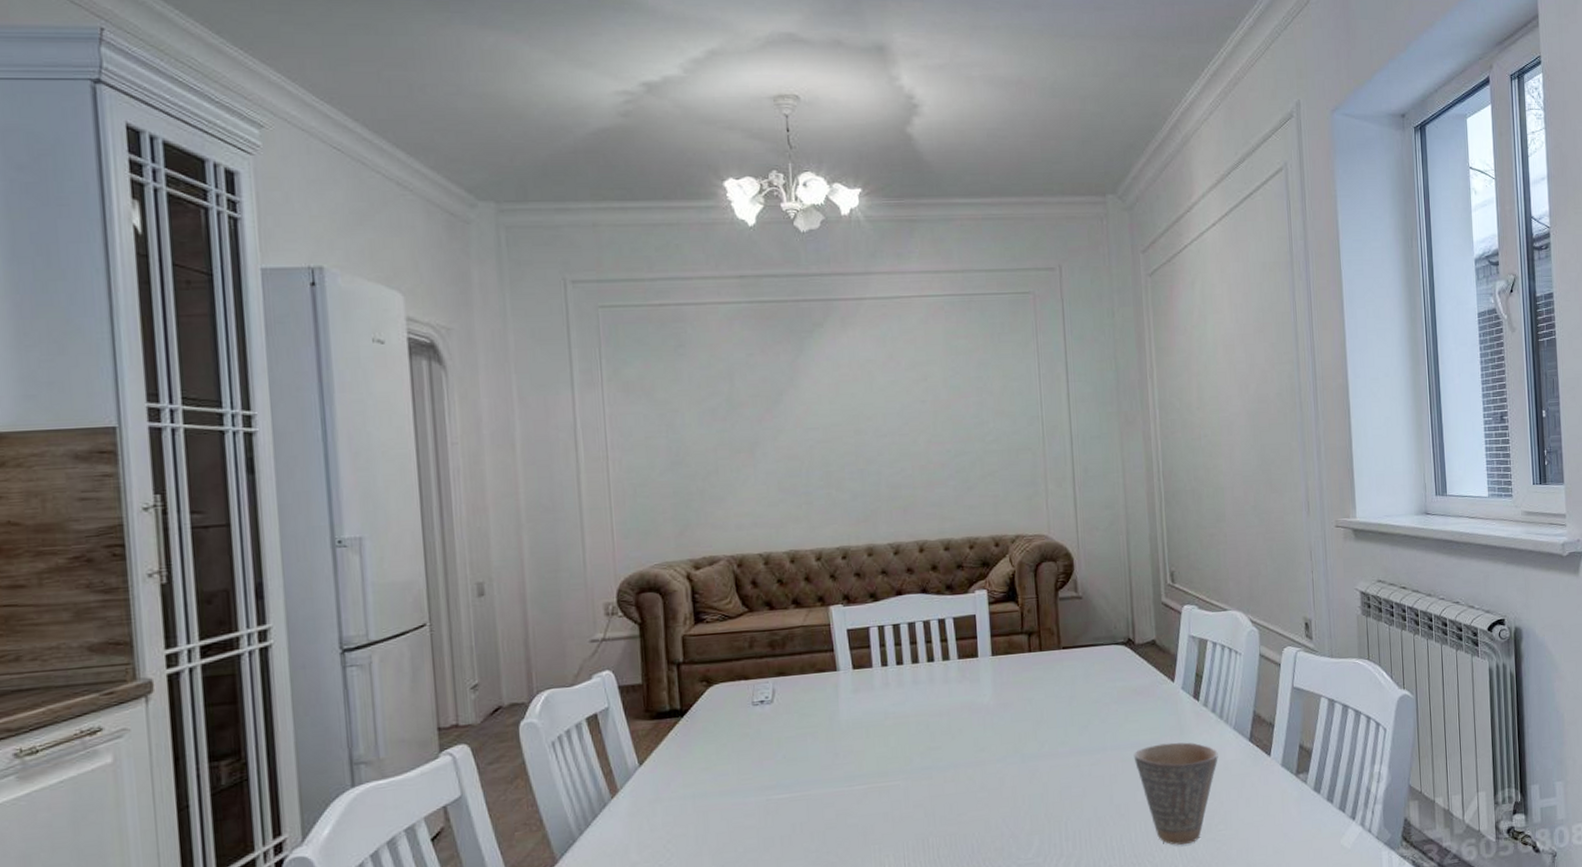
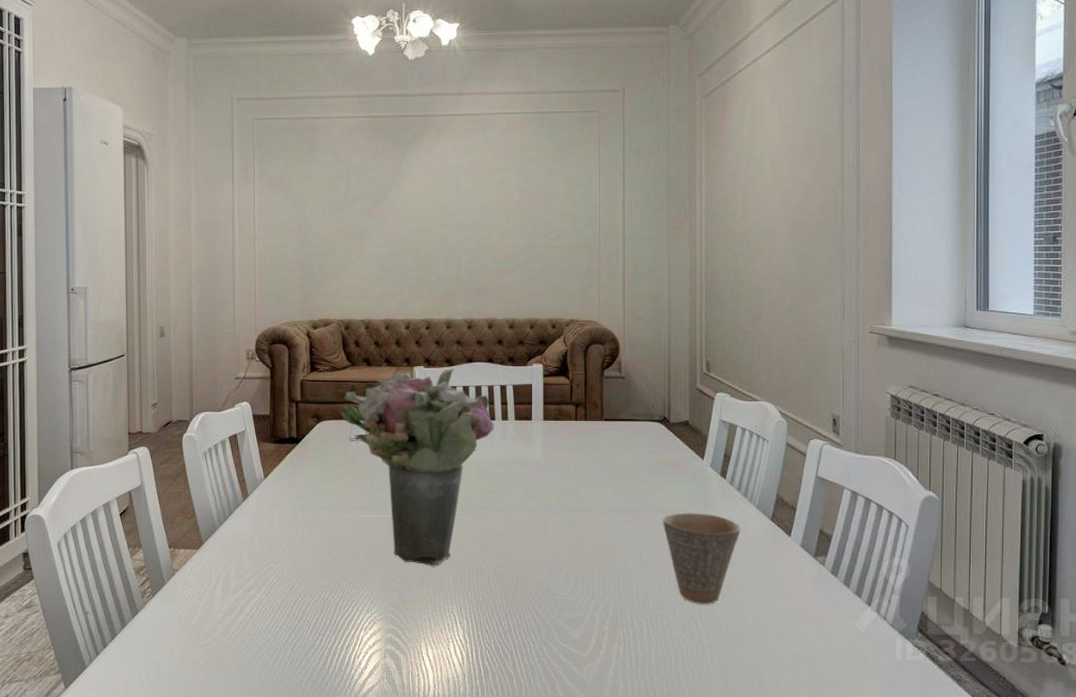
flower bouquet: none [737,604,934,848] -> present [340,368,494,567]

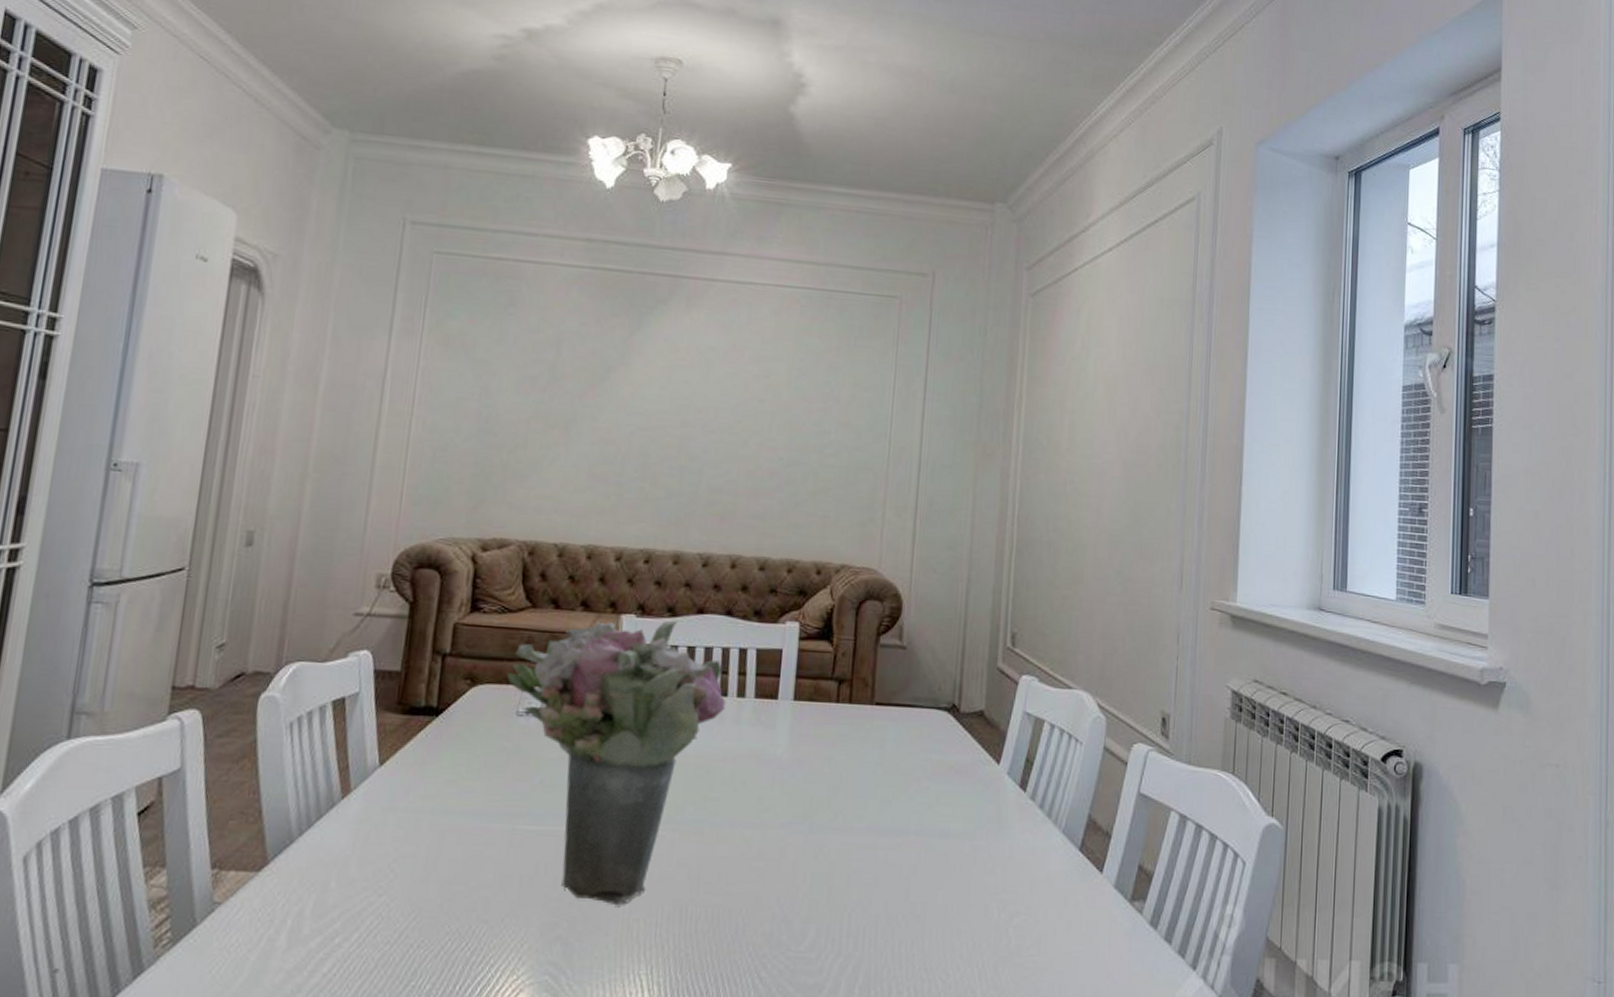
cup: present [662,513,740,605] -> none [940,836,1041,967]

